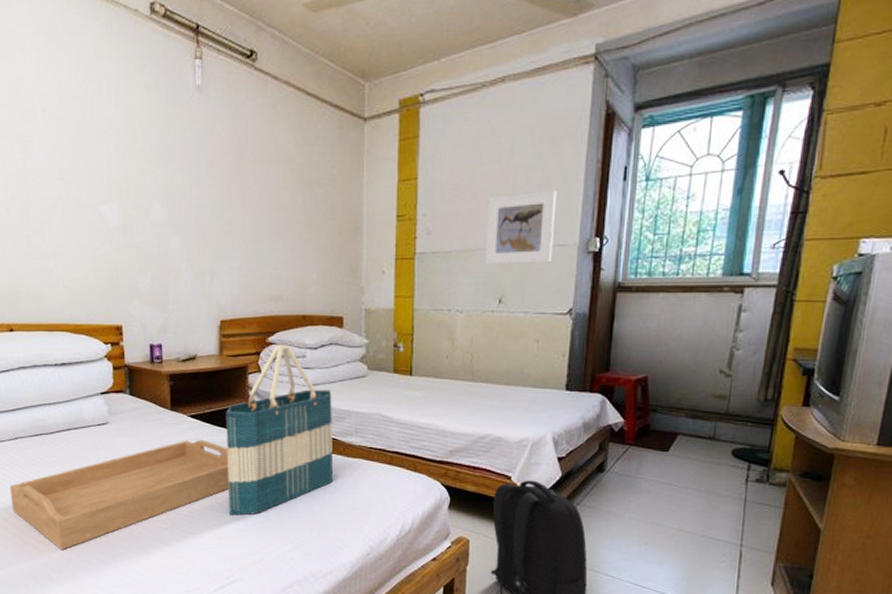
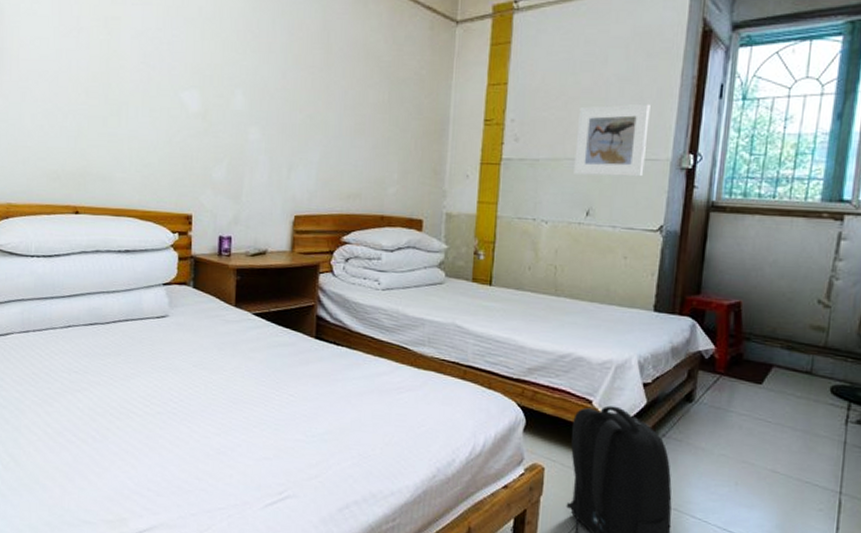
serving tray: present [9,439,230,551] -> none [56,339,292,452]
tote bag: present [226,345,333,515] -> none [288,244,406,425]

